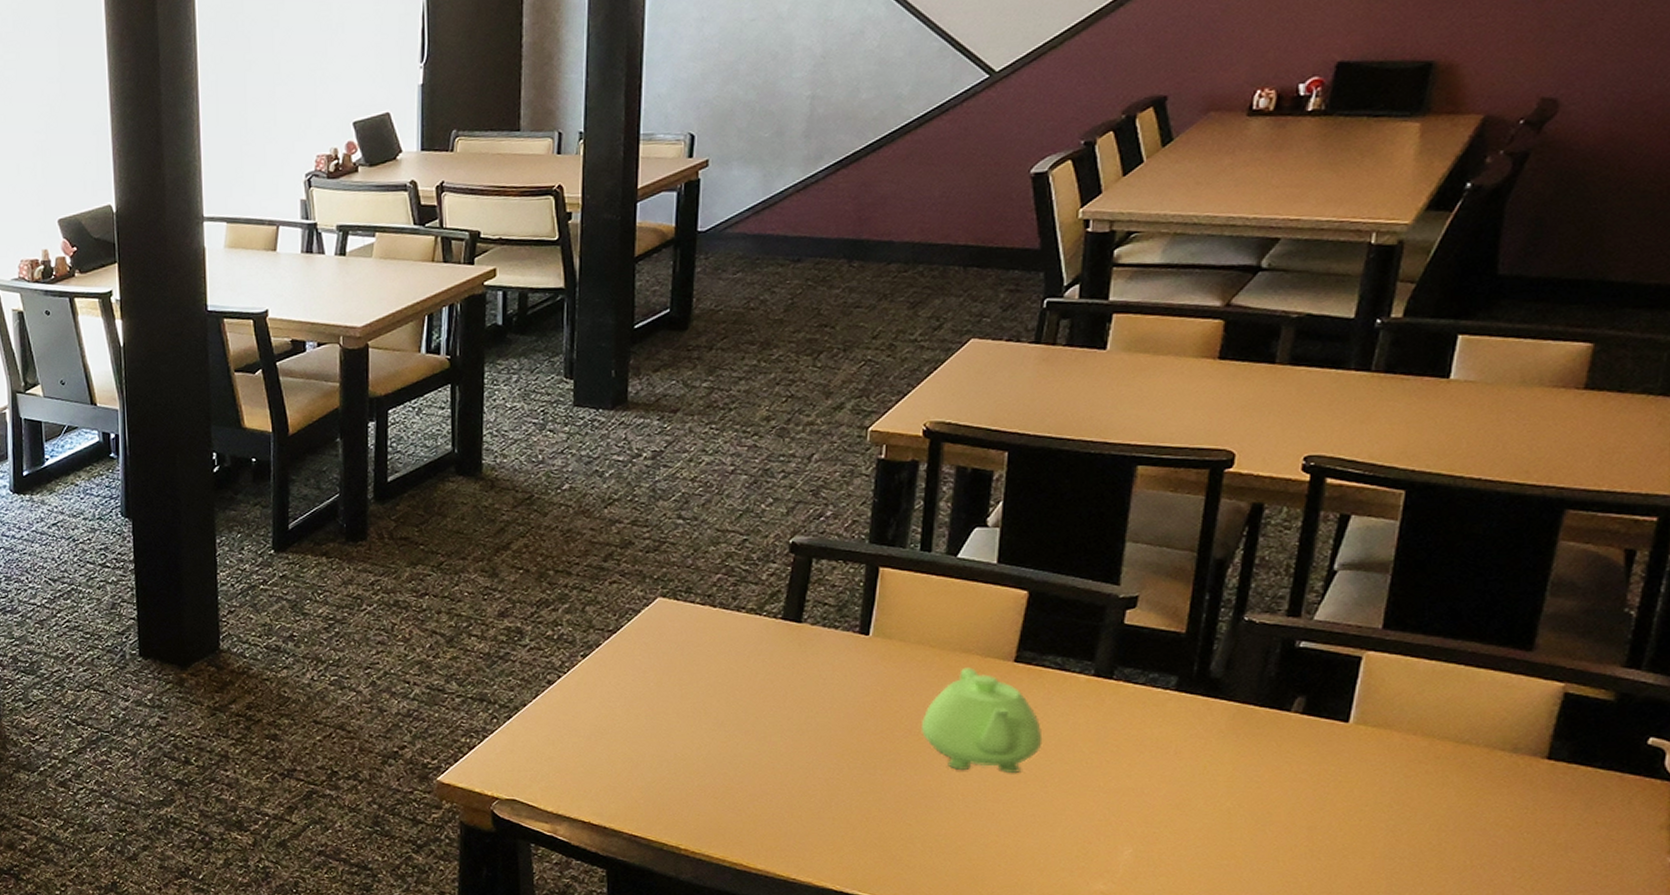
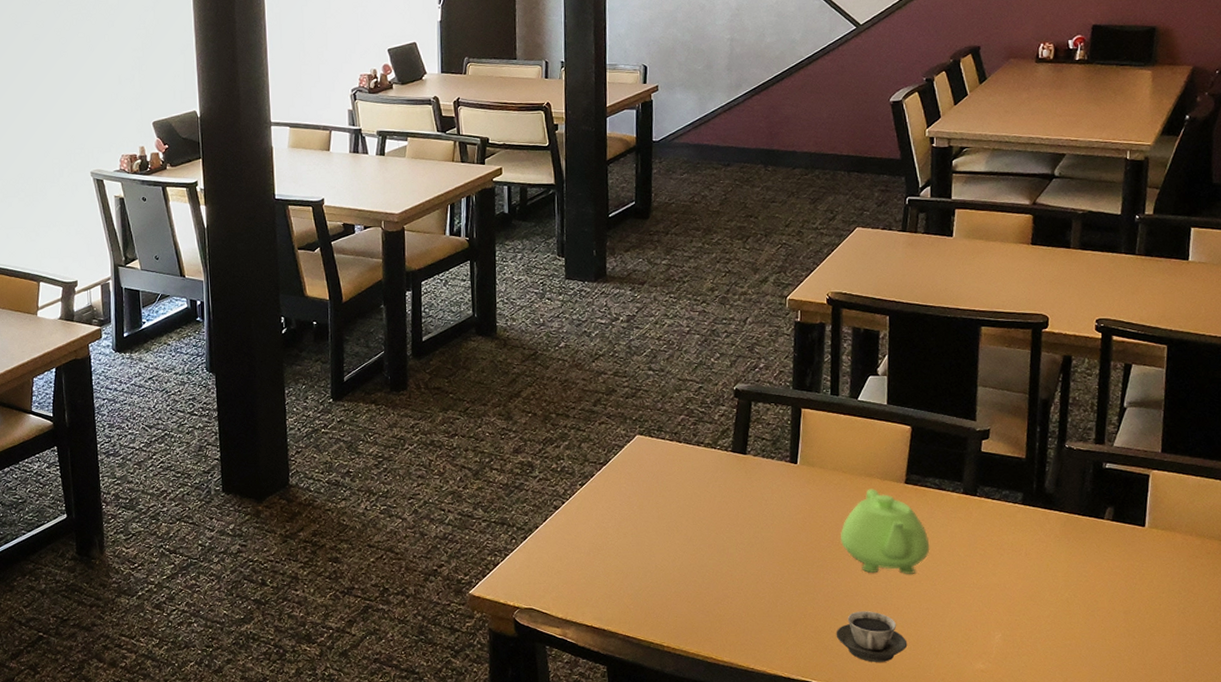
cup: none [907,816,1003,877] -> present [836,611,908,662]

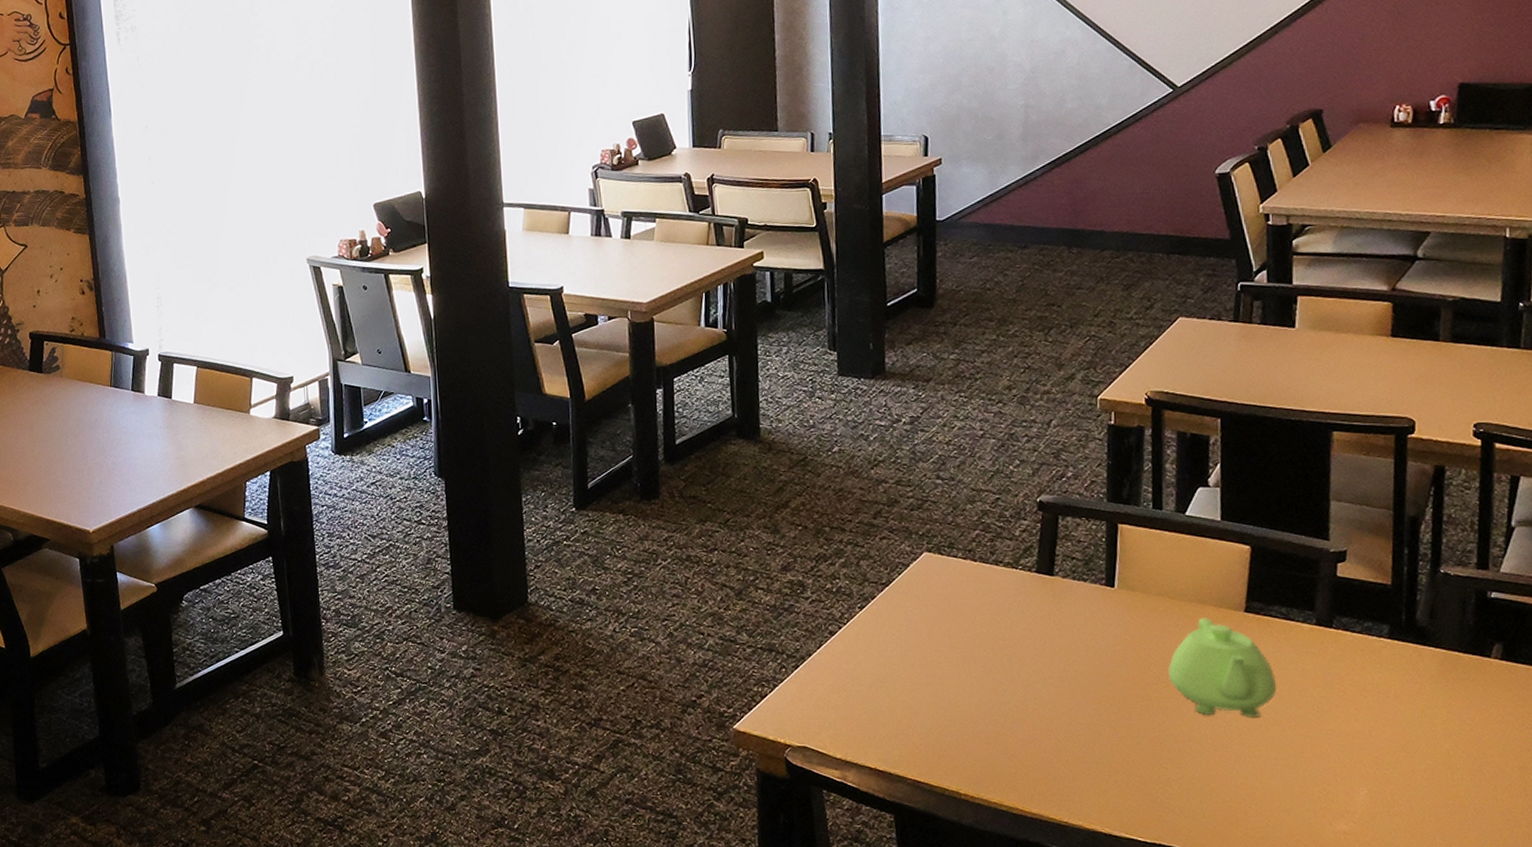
cup: present [836,611,908,662] -> none [1165,759,1253,819]

